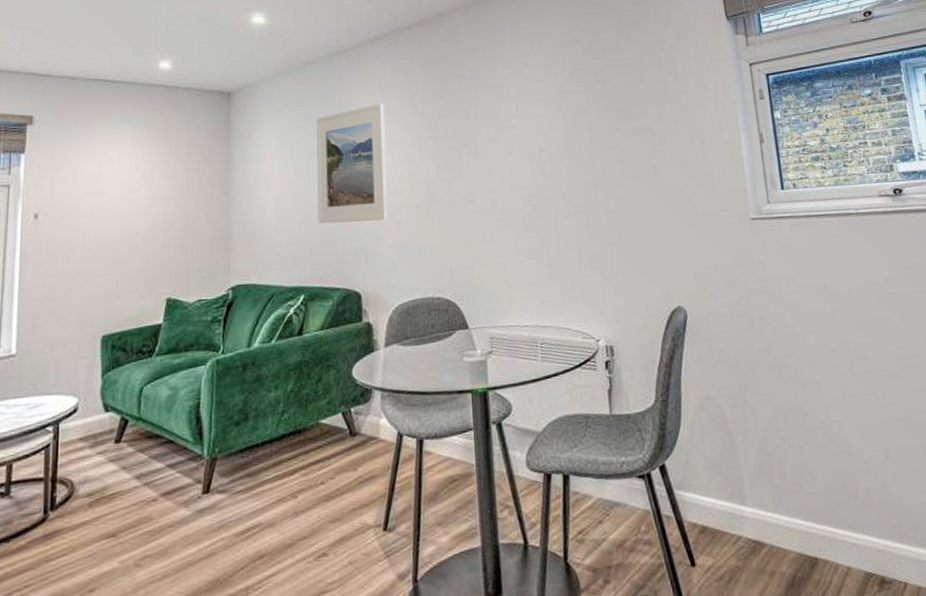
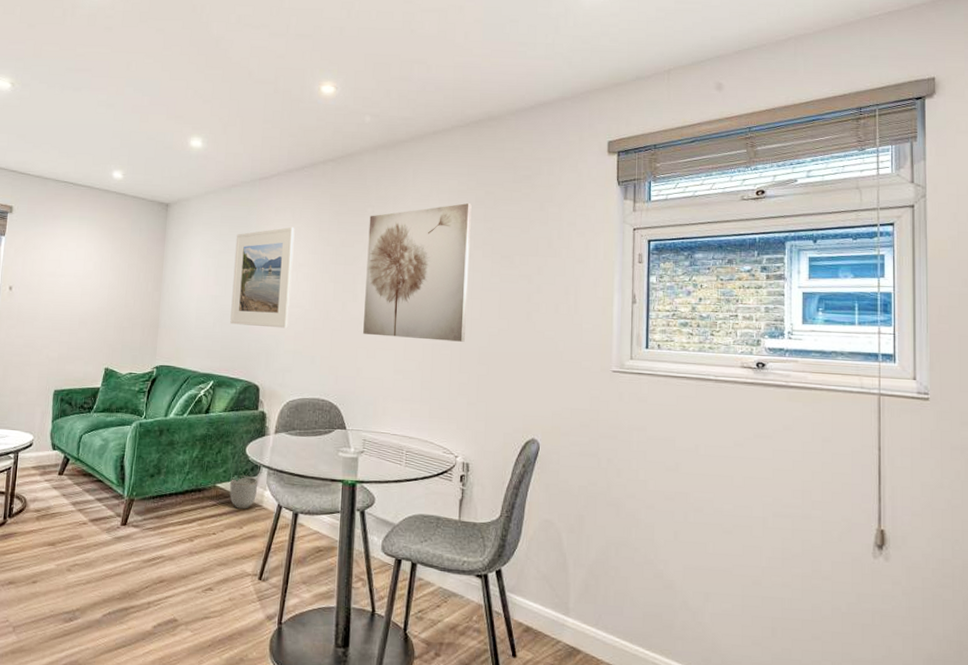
planter: none [337,403,371,447] -> present [229,475,258,509]
wall art: none [468,56,590,215] -> present [363,203,472,342]

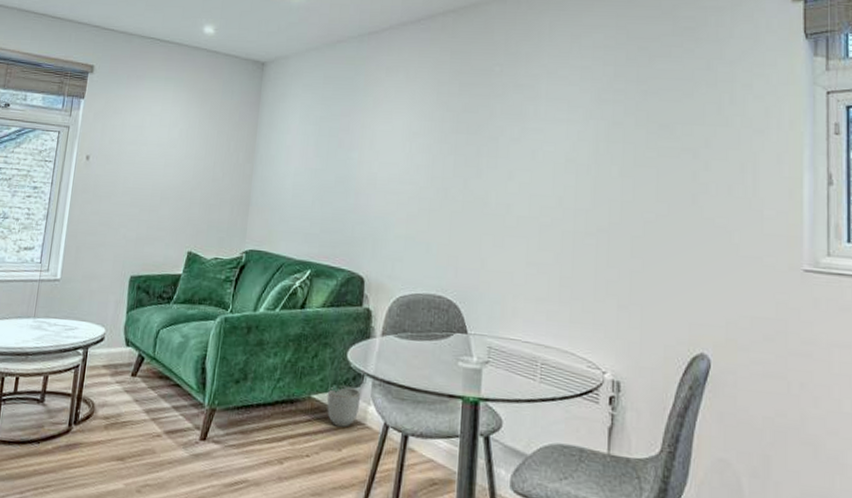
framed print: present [230,226,295,329] -> none [332,89,409,209]
wall art: present [363,203,472,342] -> none [489,61,621,230]

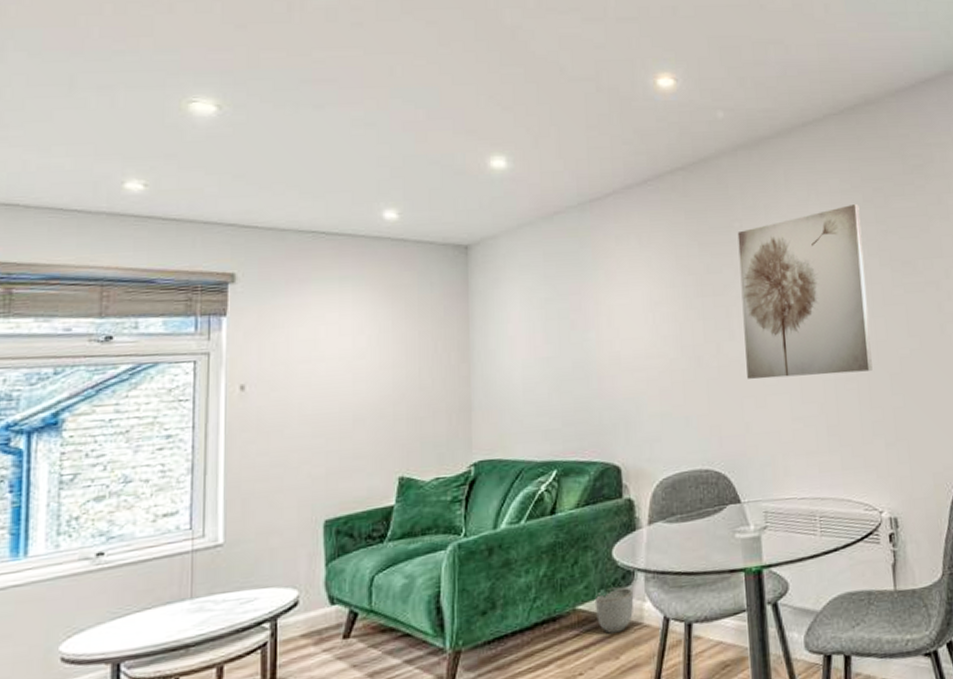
wall art: none [489,61,621,230] -> present [737,204,873,379]

